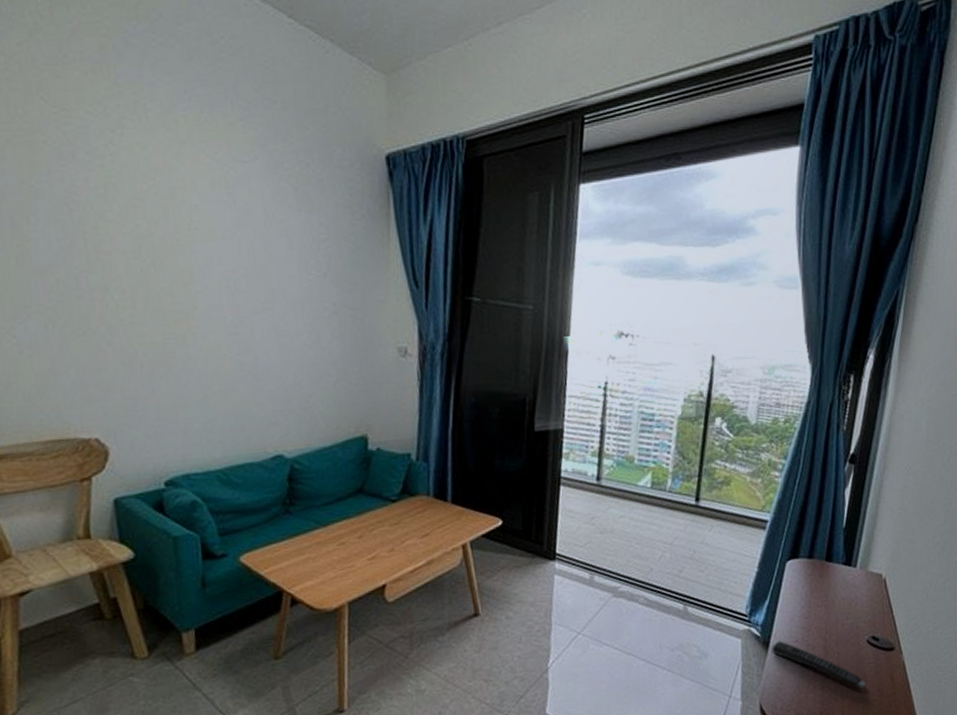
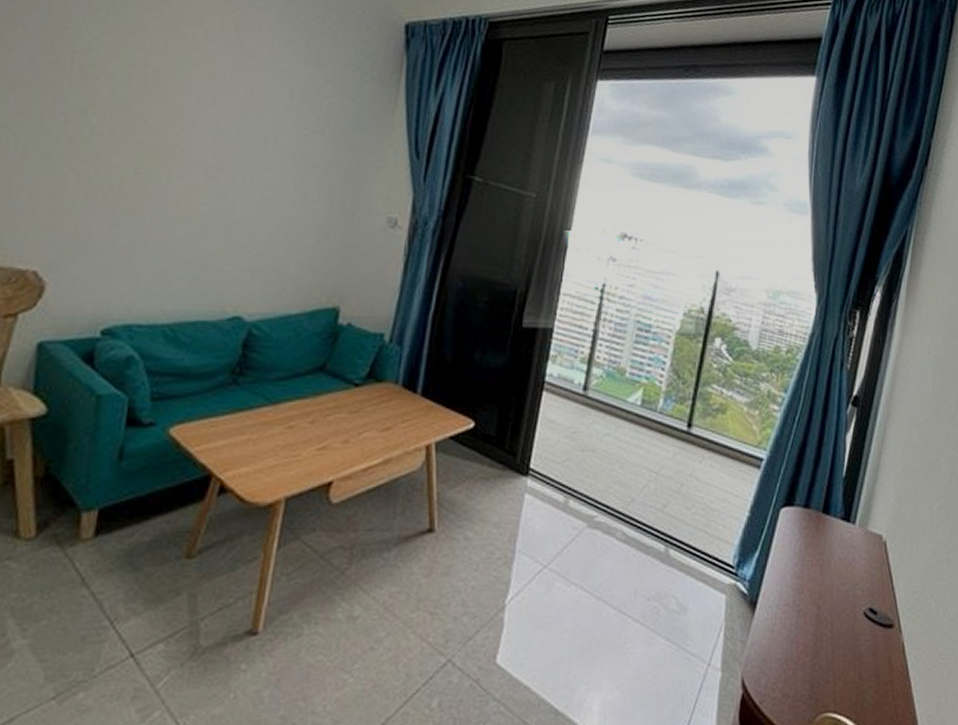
remote control: present [772,641,865,688] -> none [759,602,860,670]

